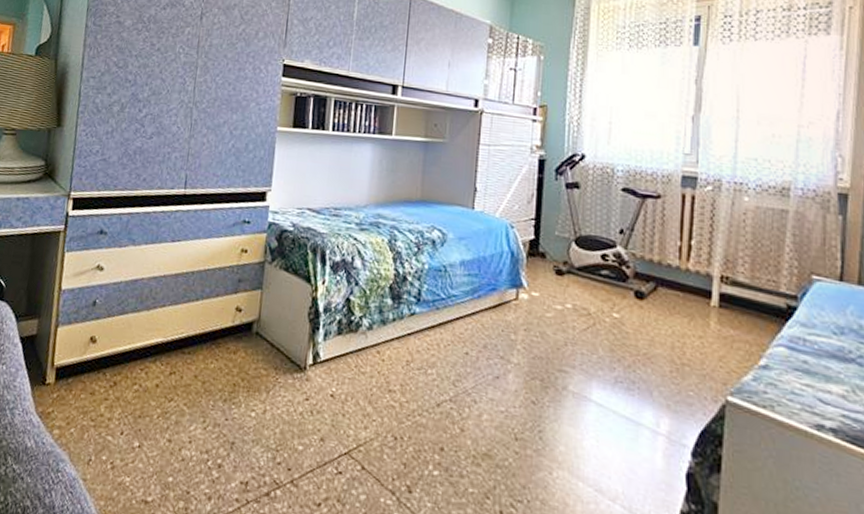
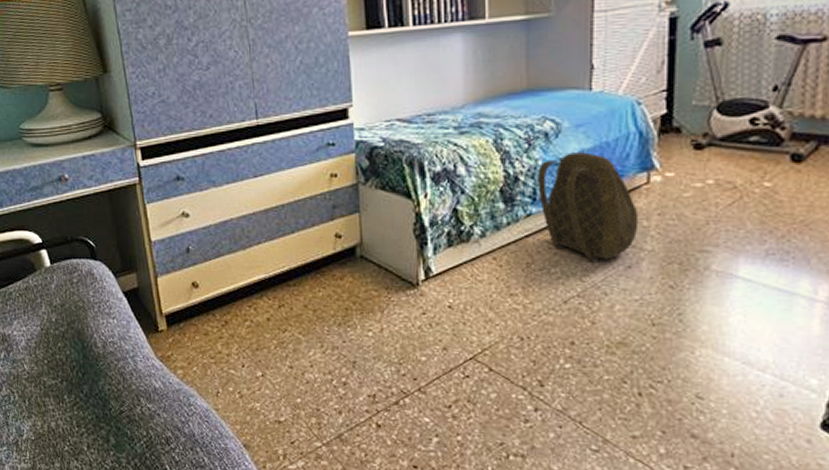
backpack: none [422,261,508,369] -> present [538,152,639,262]

